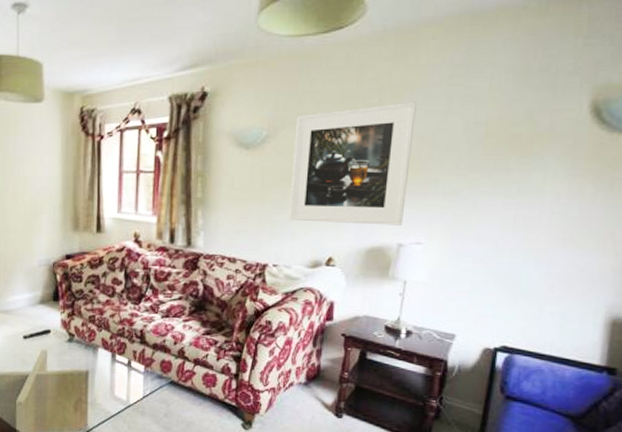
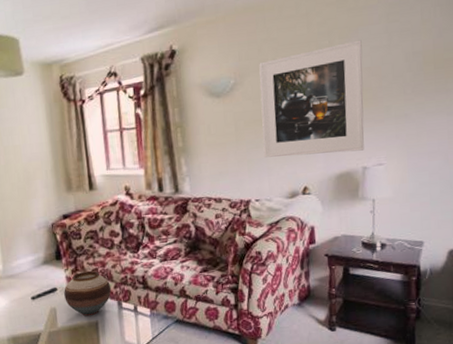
vase: none [57,316,106,363] -> present [64,270,111,316]

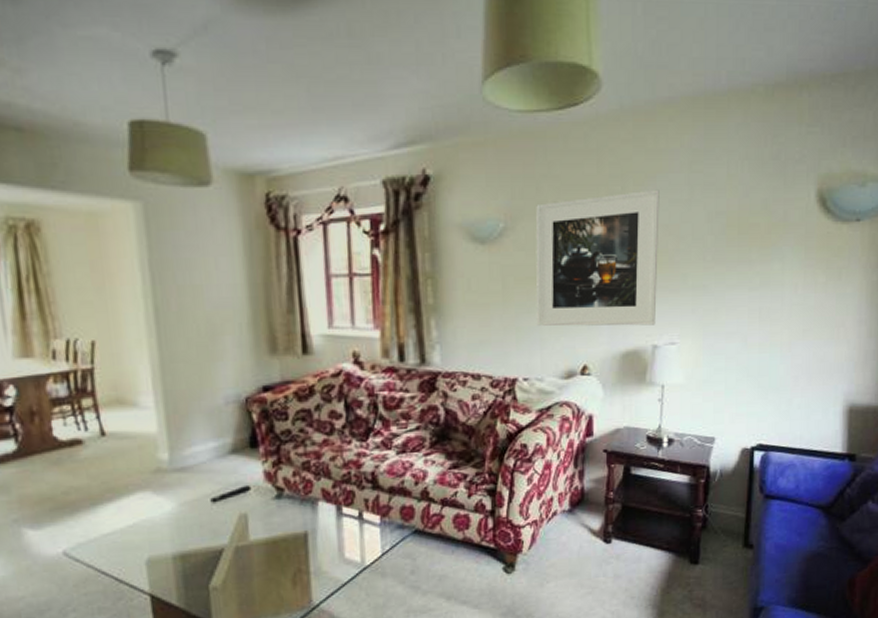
vase: present [64,270,111,316] -> none [260,463,327,524]

